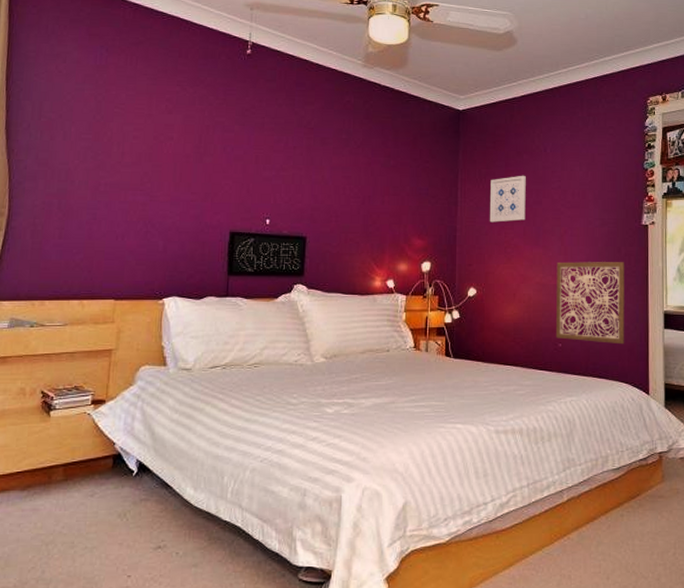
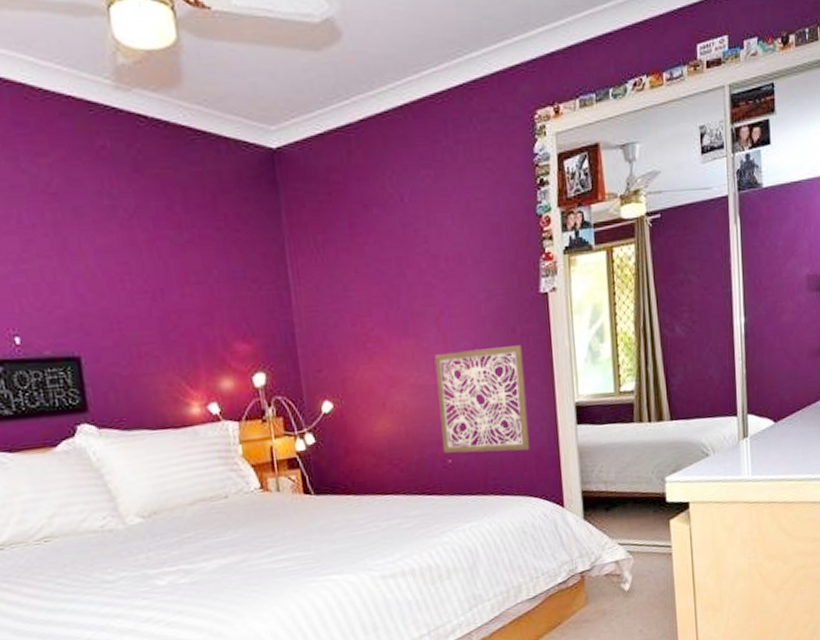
wall art: present [489,175,526,223] -> none [331,238,387,310]

